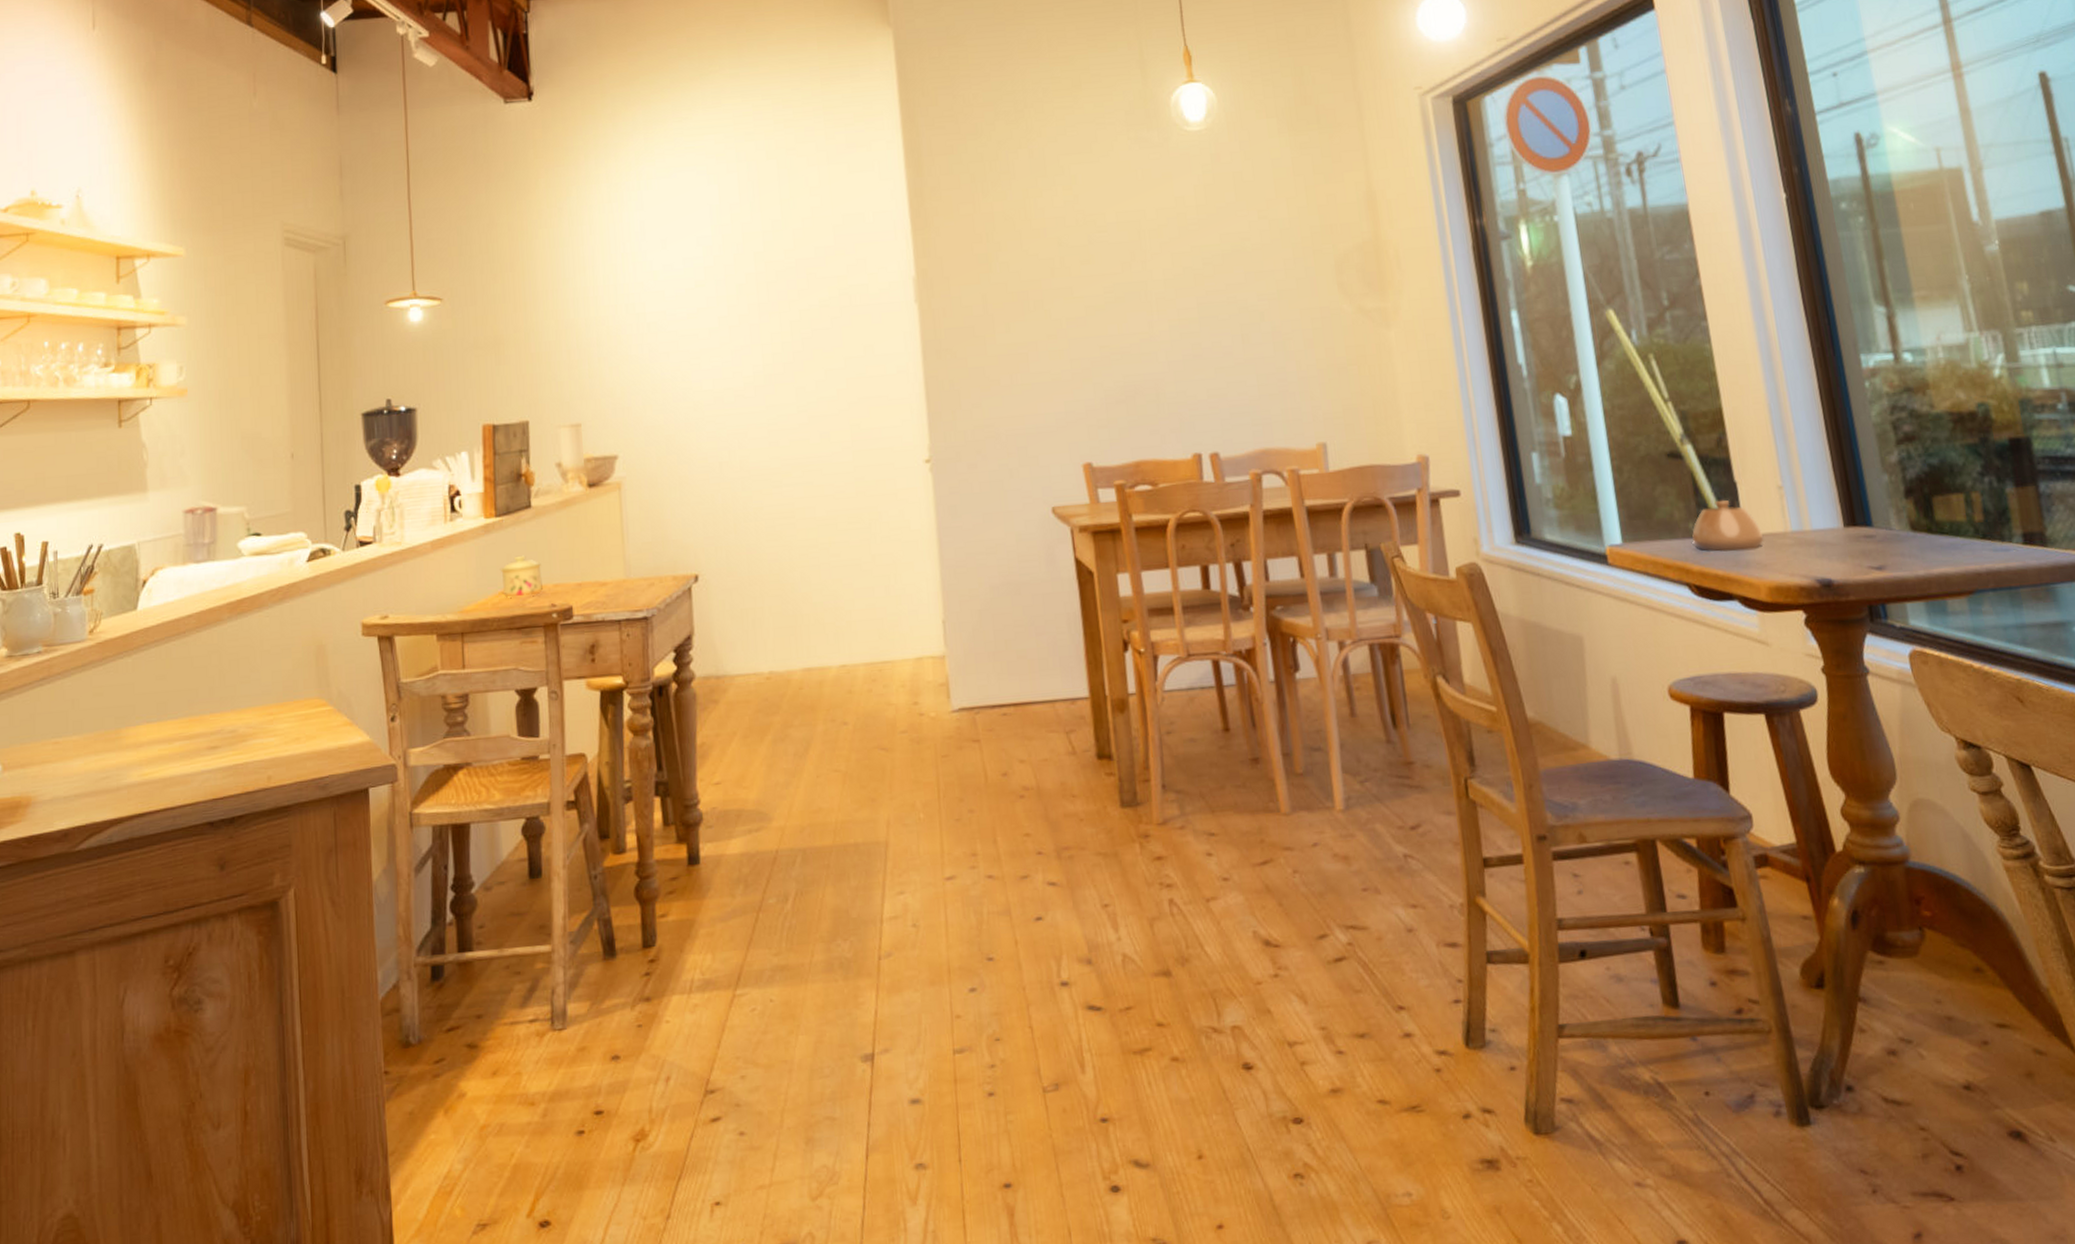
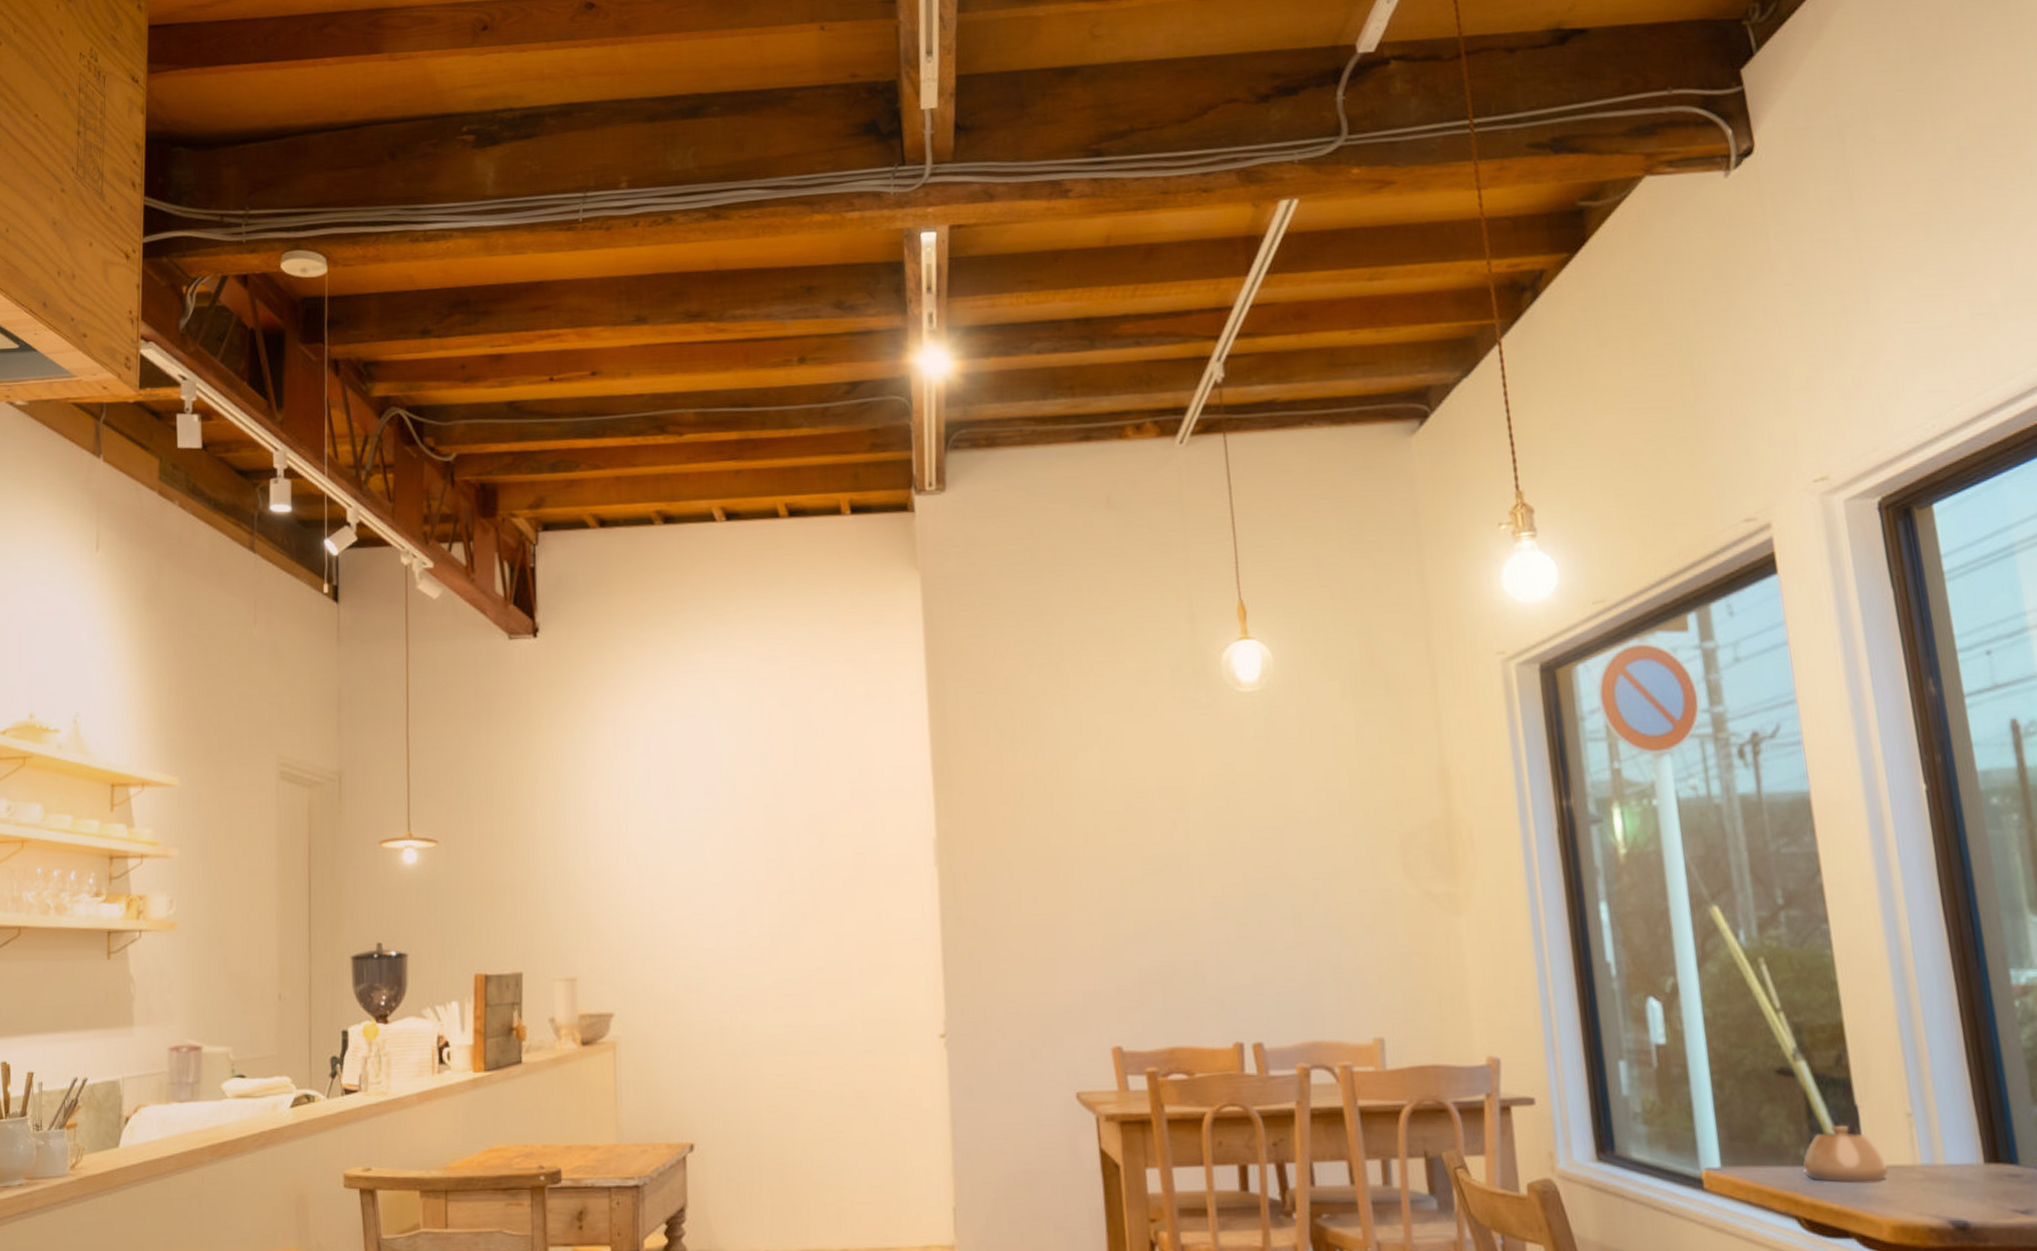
sugar bowl: present [499,555,543,599] -> none [487,1113,531,1158]

